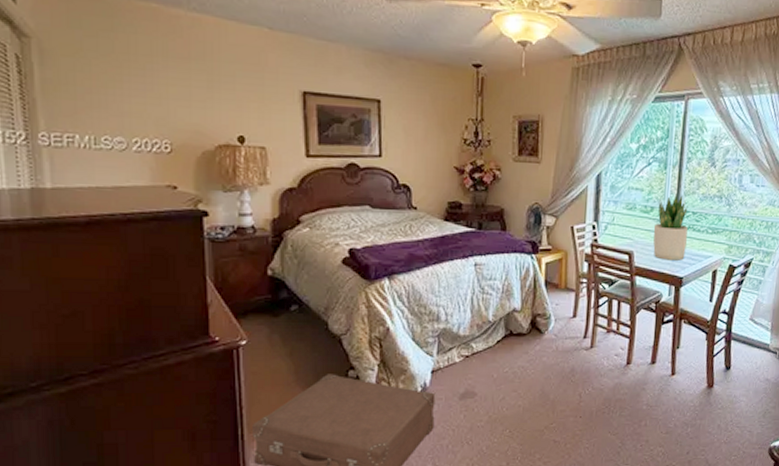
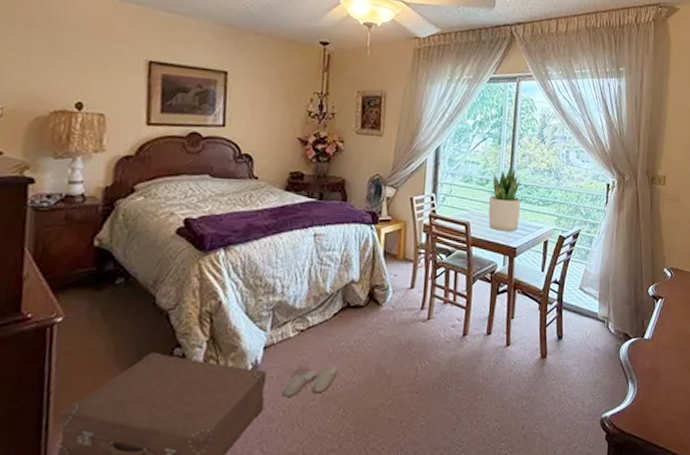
slippers: none [451,389,503,417] -> present [283,364,338,397]

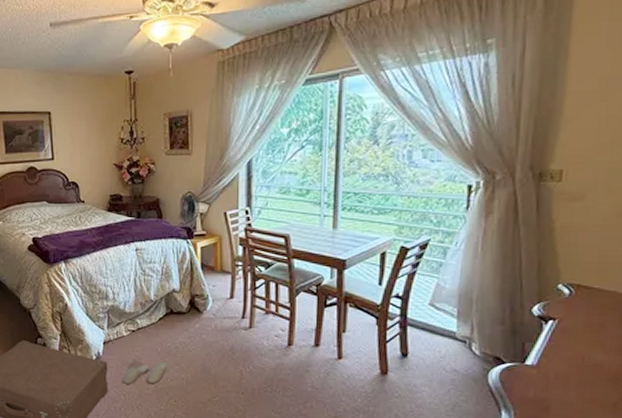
planter: present [488,167,521,231] -> none [310,175,349,243]

